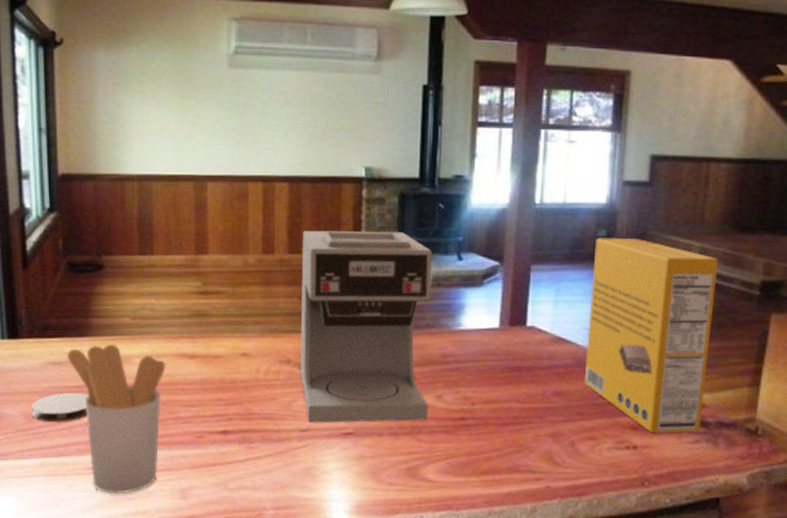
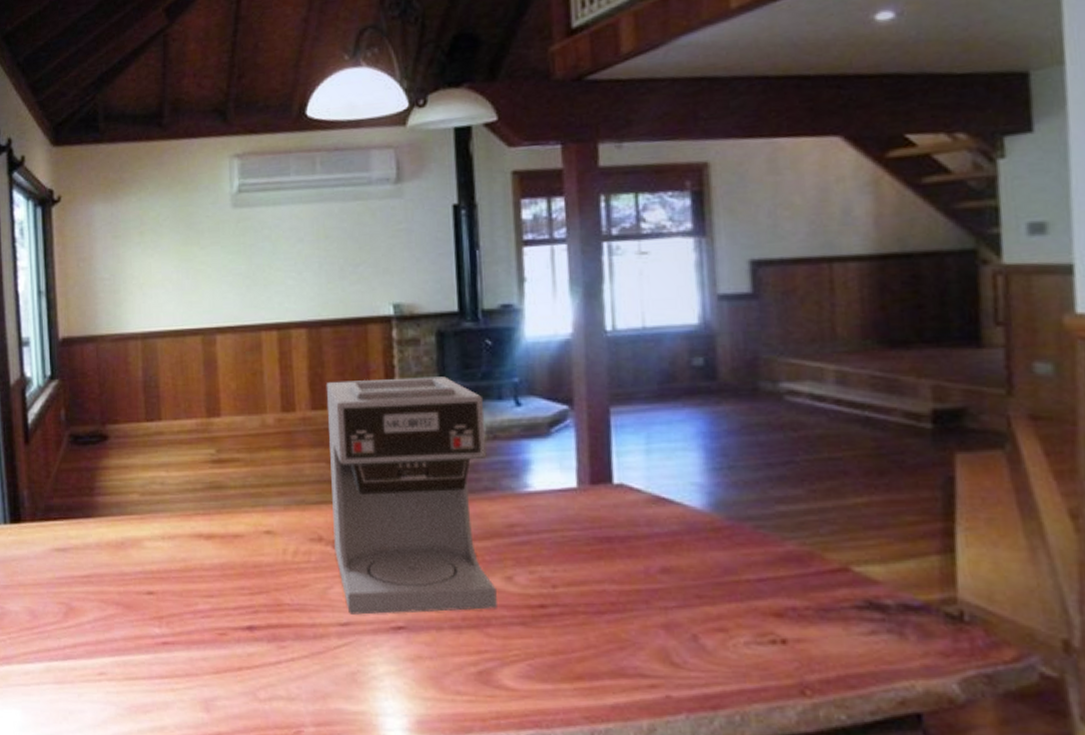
coaster: present [31,392,89,423] -> none [35,583,97,619]
utensil holder: present [66,344,166,495] -> none [71,526,180,706]
cereal box: present [584,238,719,433] -> none [691,365,876,622]

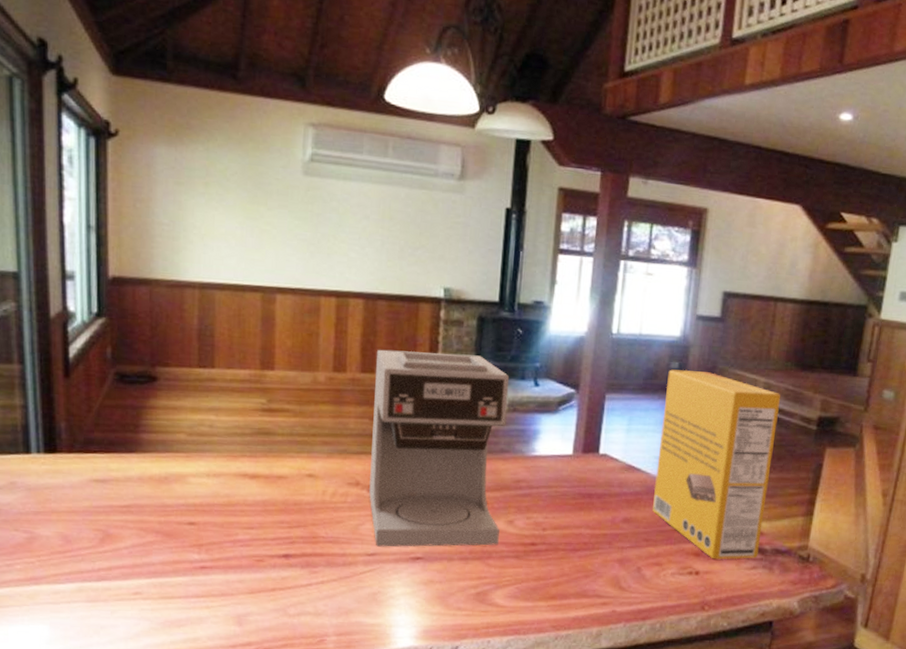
cereal box: none [691,365,876,622] -> present [652,369,781,560]

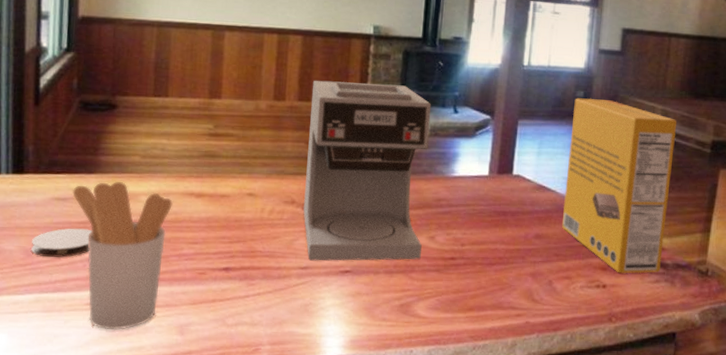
coaster: none [69,512,137,544] -> present [31,228,93,258]
utensil holder: none [111,462,224,621] -> present [71,182,173,331]

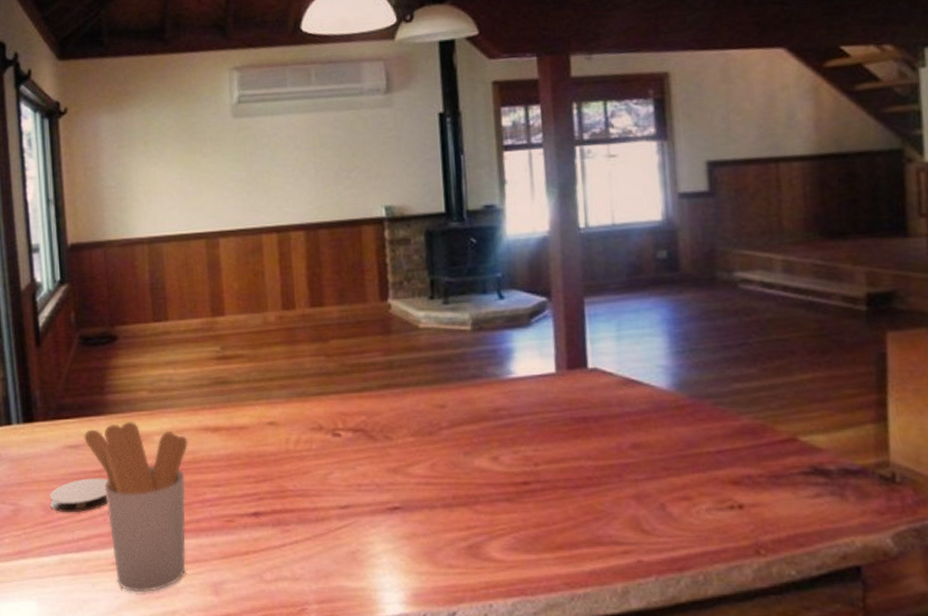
coffee maker: present [303,80,432,261] -> none [324,273,485,497]
cereal box: present [561,98,677,274] -> none [656,257,820,488]

